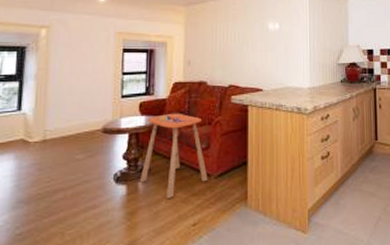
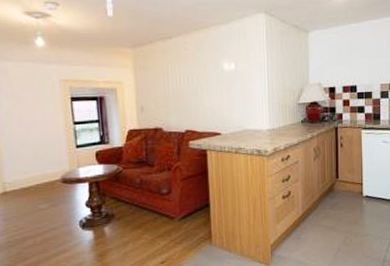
side table: present [140,113,208,198] -> none [105,160,172,240]

